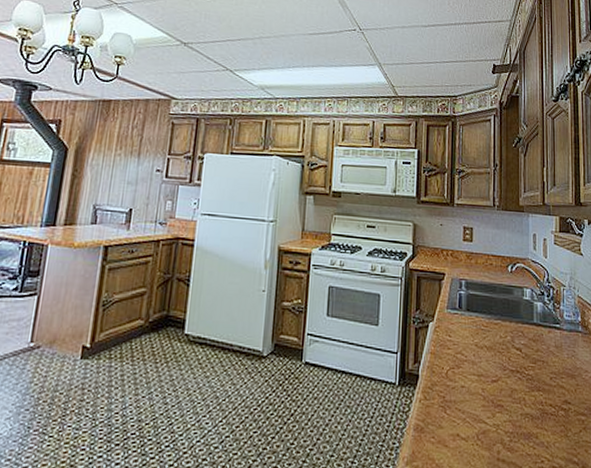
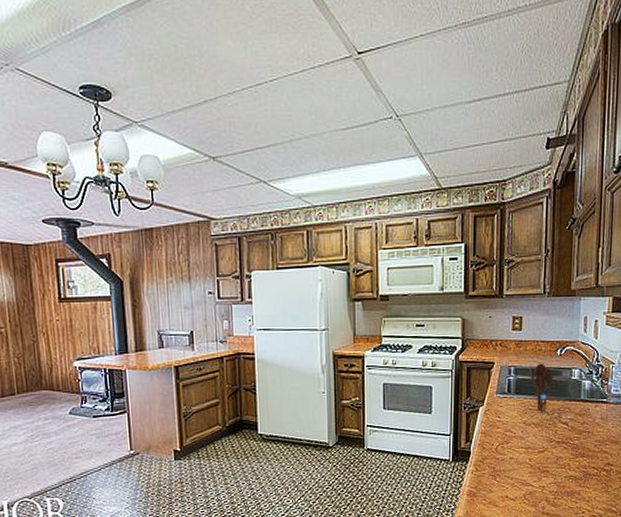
utensil holder: none [481,279,505,334] -> present [529,363,554,412]

